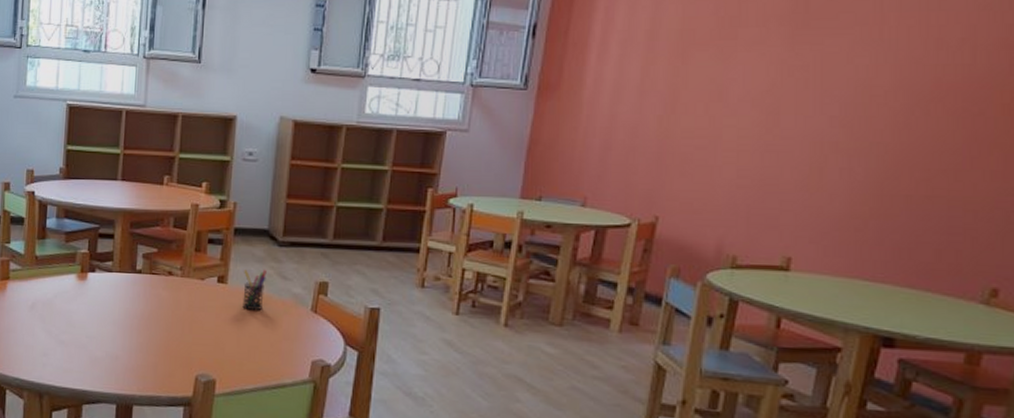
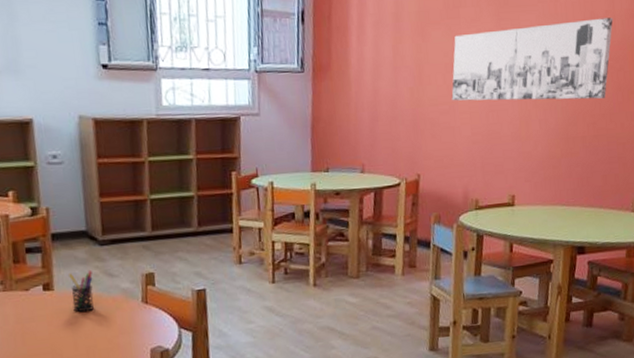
wall art: none [714,47,973,149] -> present [451,17,613,101]

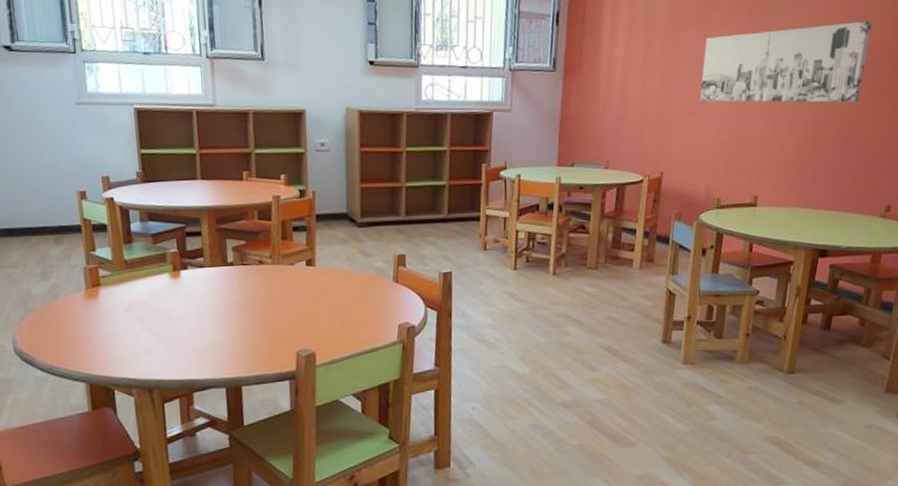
pen holder: present [69,269,94,312] -> none [329,249,350,287]

